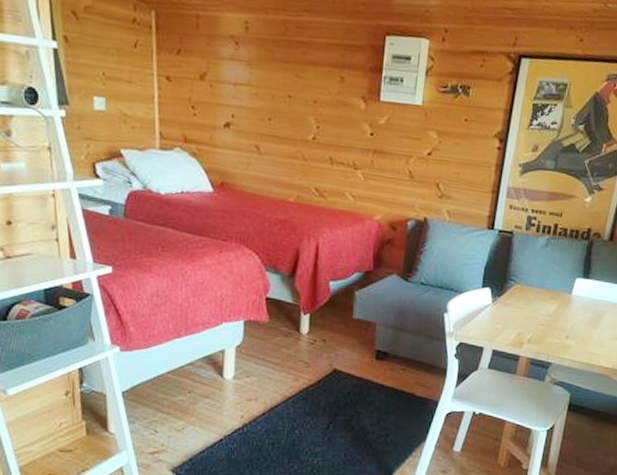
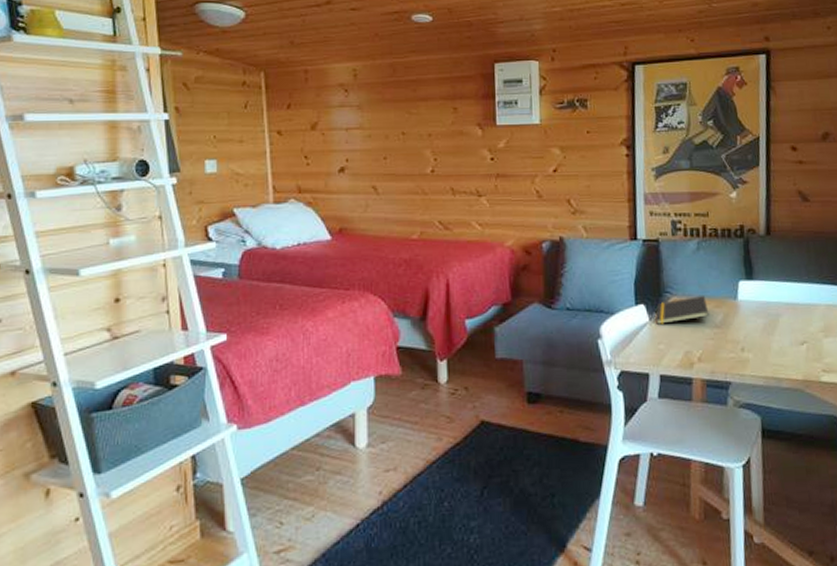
notepad: none [497,286,545,308] -> present [655,296,709,324]

